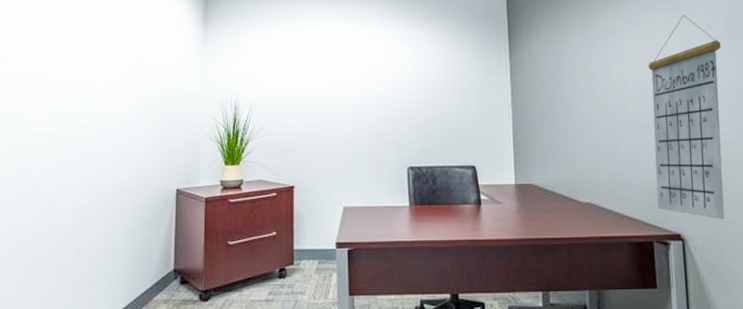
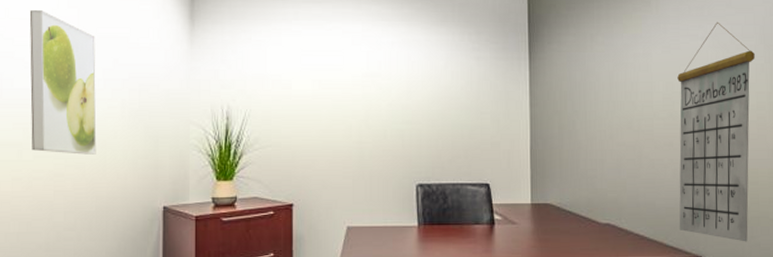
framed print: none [61,16,121,143] -> present [29,10,97,155]

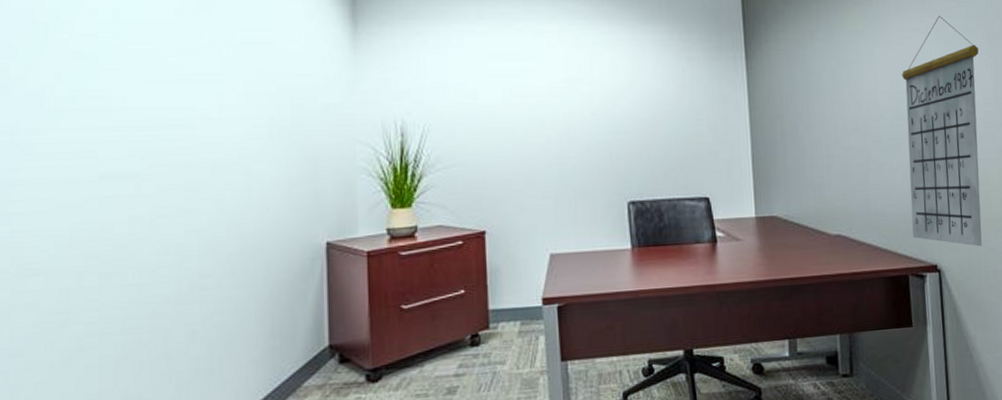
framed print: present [29,10,97,155] -> none [145,12,239,185]

